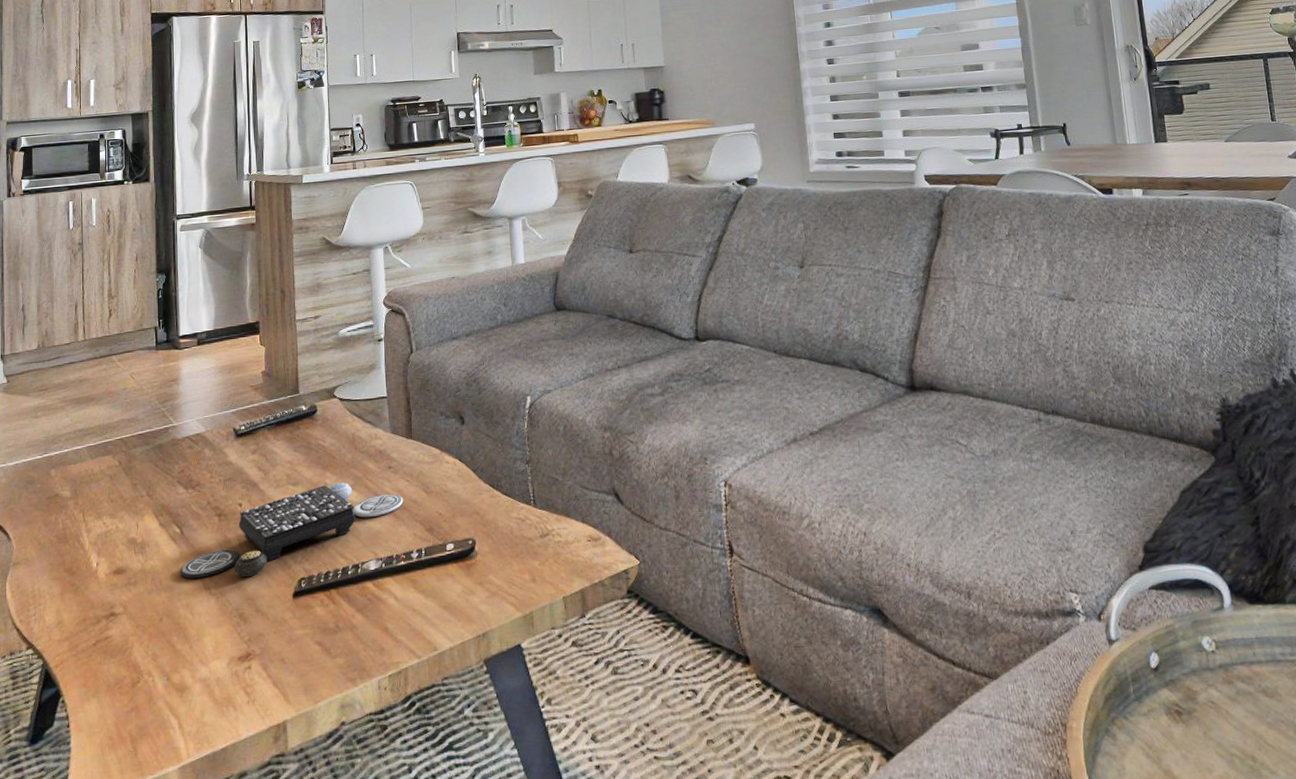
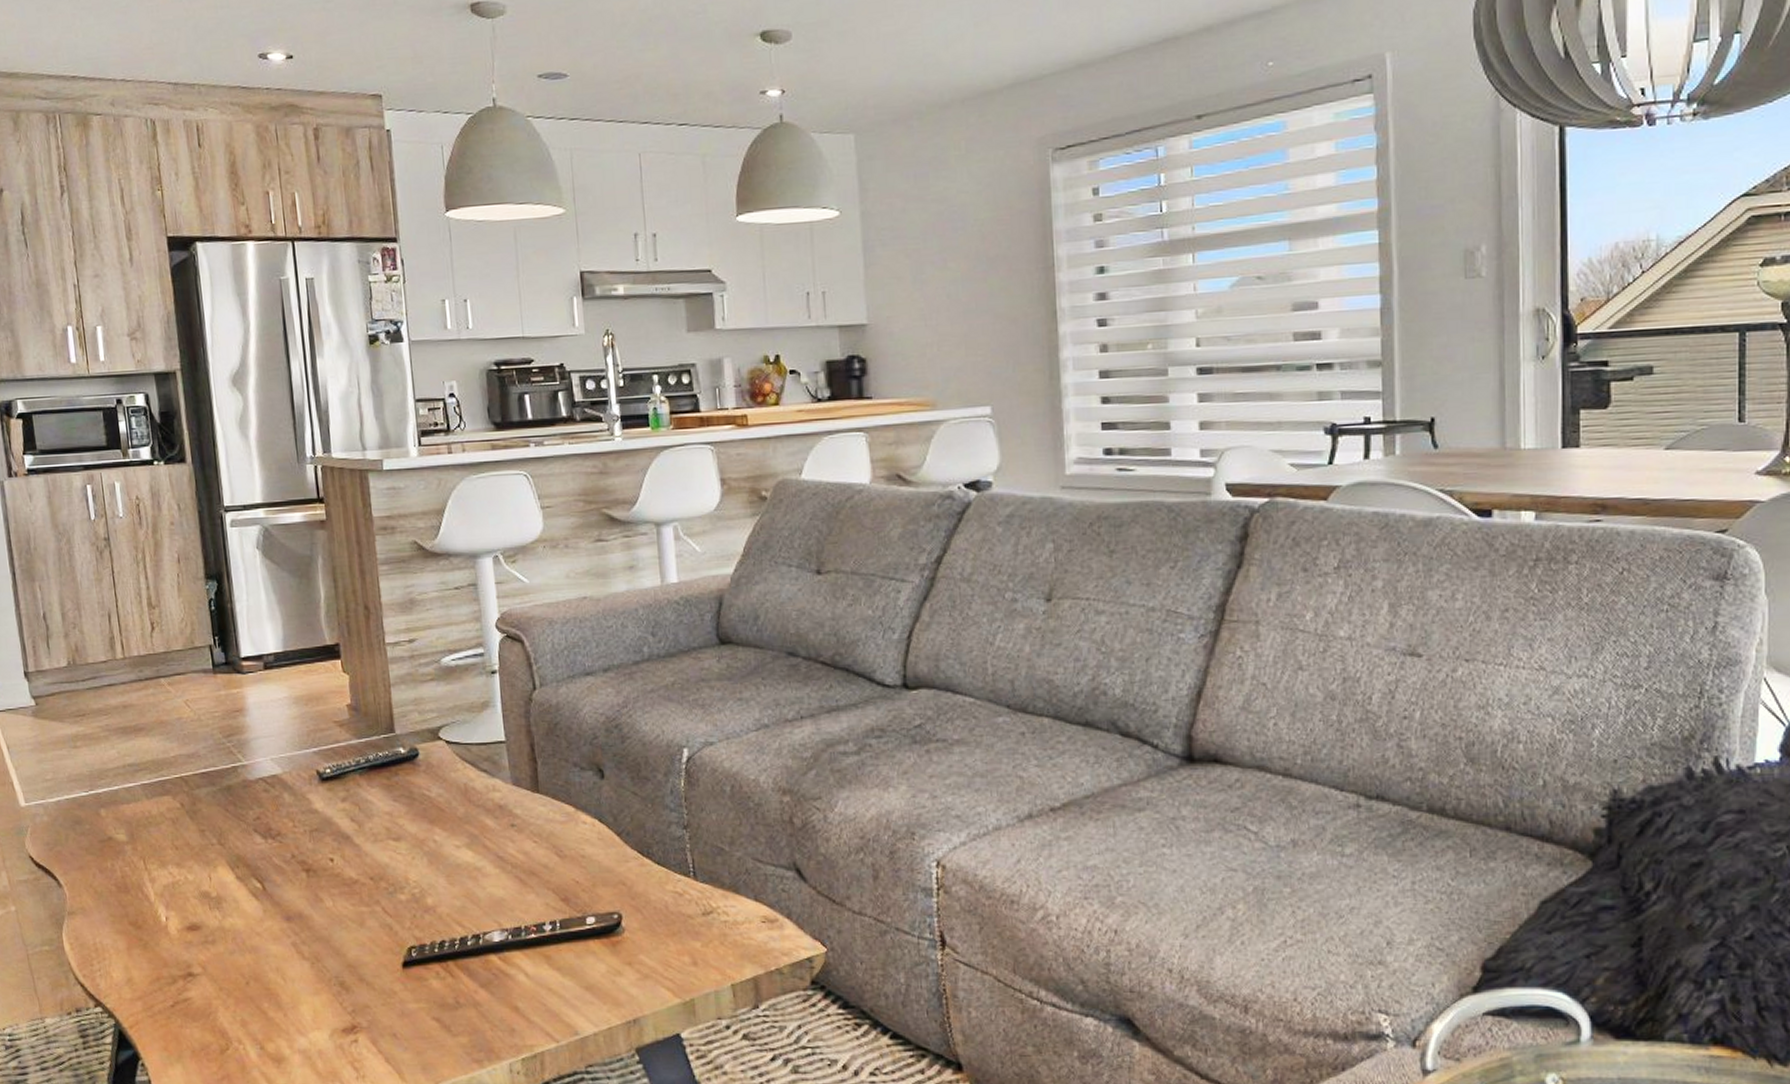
board game: present [180,483,404,579] -> none [265,840,532,942]

